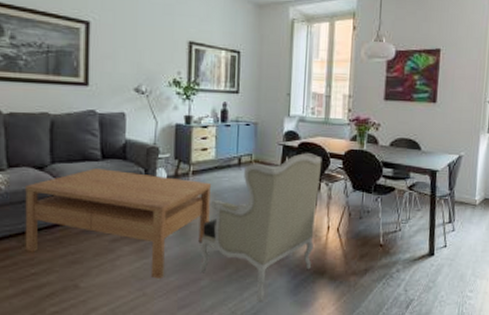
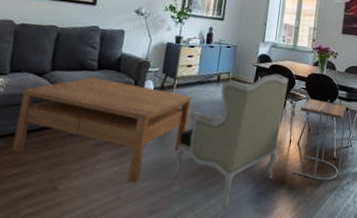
side table: none [334,179,394,269] -> present [293,99,347,181]

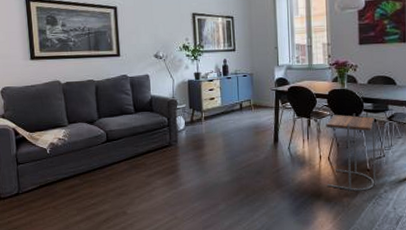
coffee table: present [11,77,193,183] -> none [82,120,221,205]
armchair: present [173,73,289,209] -> none [215,94,310,222]

